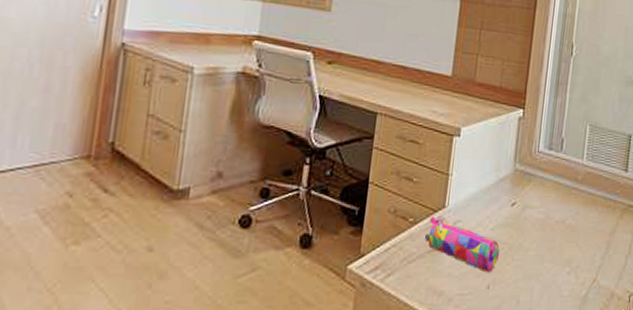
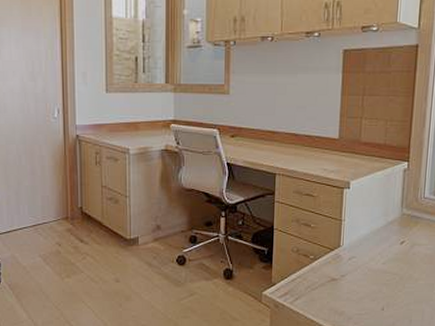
pencil case: present [425,216,500,273] -> none [325,254,391,298]

